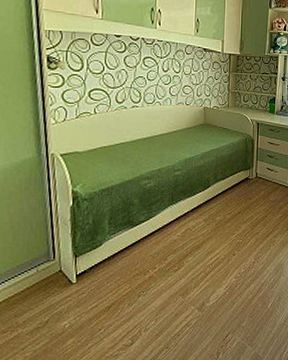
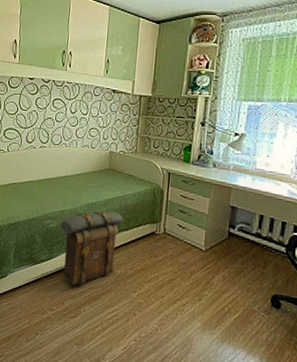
backpack: none [158,163,220,240] -> present [60,210,123,285]

